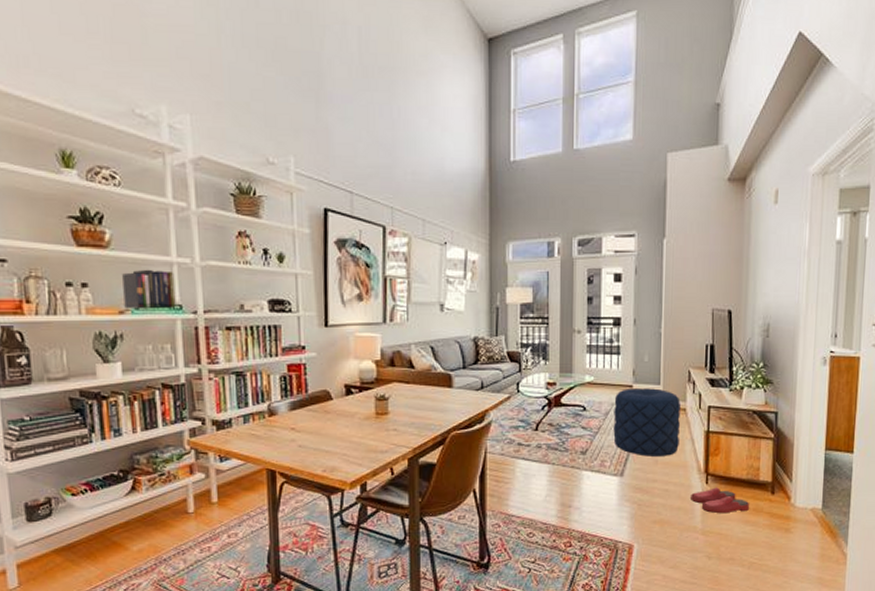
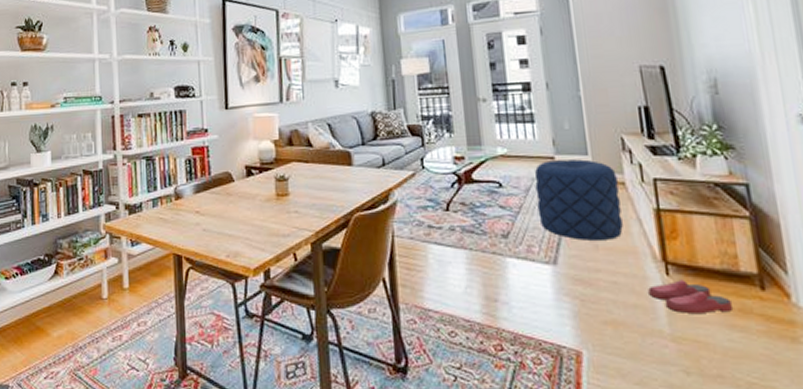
books: present [122,269,175,310] -> none [55,66,96,103]

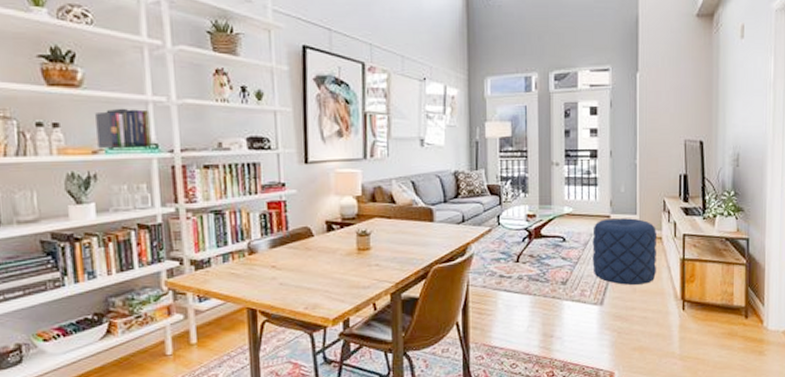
books: none [55,66,96,103] -> present [95,108,150,149]
slippers: present [648,280,732,315] -> none [668,313,724,339]

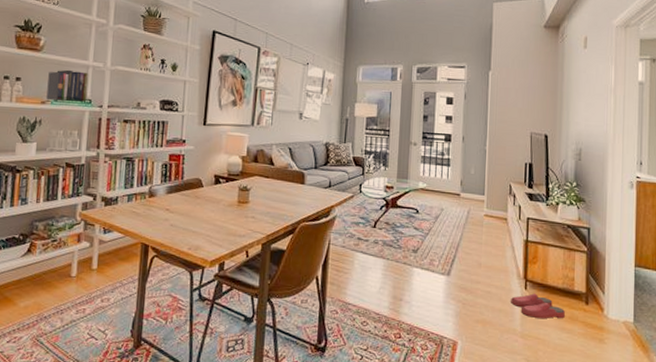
pouf: present [592,218,658,285] -> none [442,196,503,260]
slippers: none [668,313,724,339] -> present [511,293,565,319]

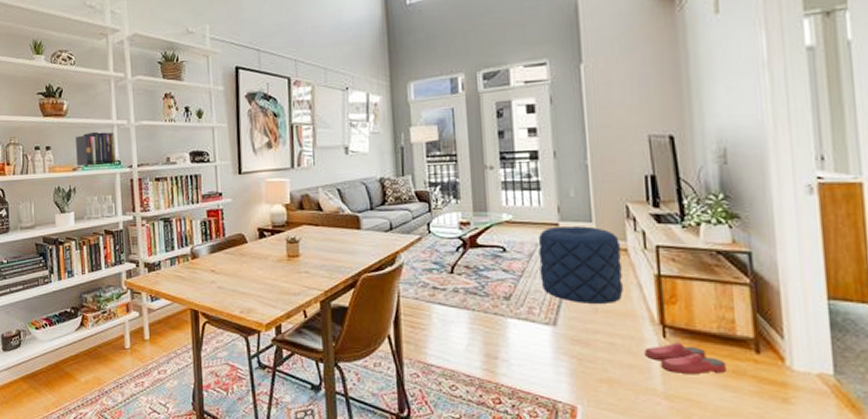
pouf: none [442,196,503,260] -> present [538,226,623,304]

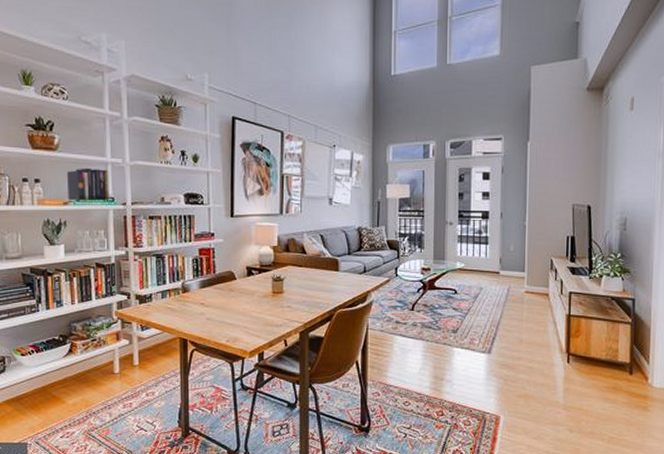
pouf: present [538,226,623,304] -> none [482,275,545,336]
slippers: present [644,342,726,375] -> none [553,366,608,391]

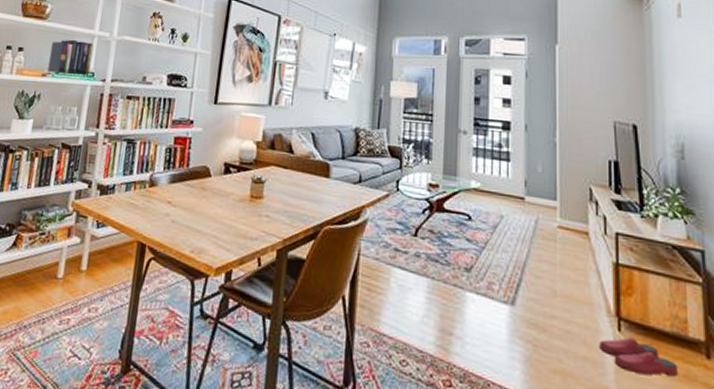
slippers: none [553,366,608,391] -> present [599,337,677,377]

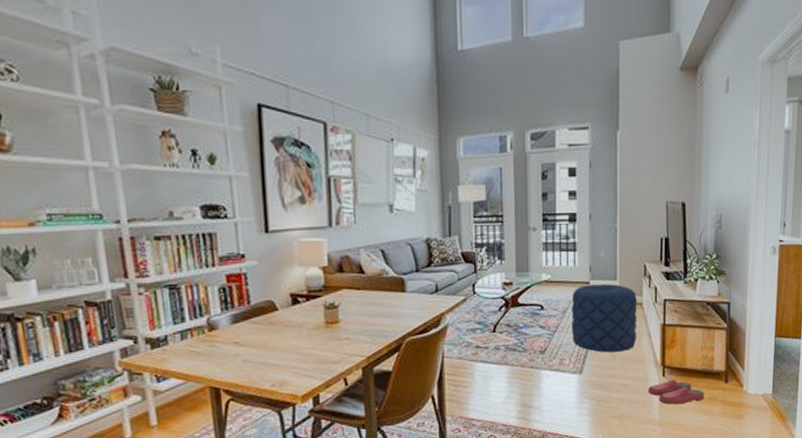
books: present [47,39,93,75] -> none [29,175,94,220]
pouf: none [503,200,583,288] -> present [571,284,638,353]

